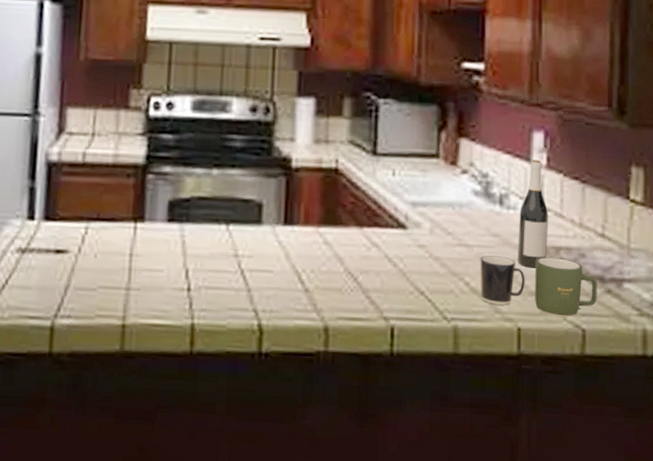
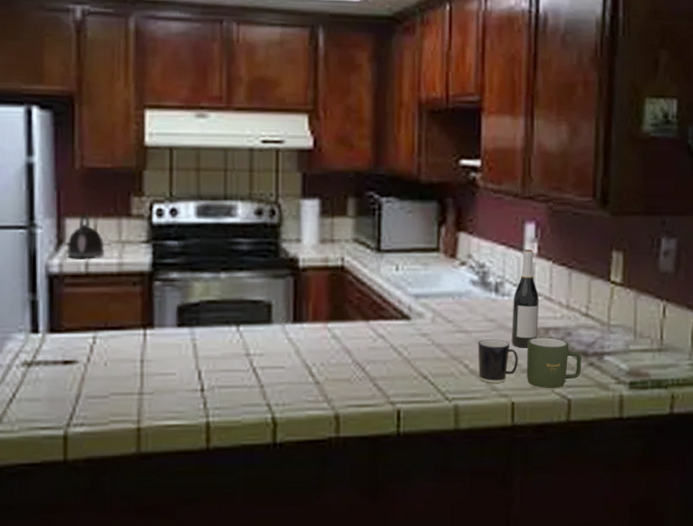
kettle: none [66,103,102,149] -> present [66,213,105,259]

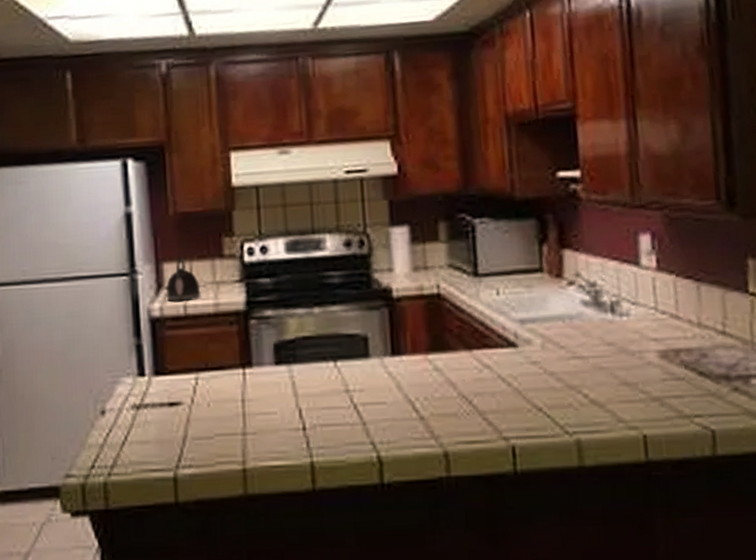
mug: present [478,339,518,383] -> none [596,364,647,414]
wine bottle: present [512,249,540,348] -> none [633,263,667,374]
mug: present [527,337,581,390] -> none [655,360,724,421]

